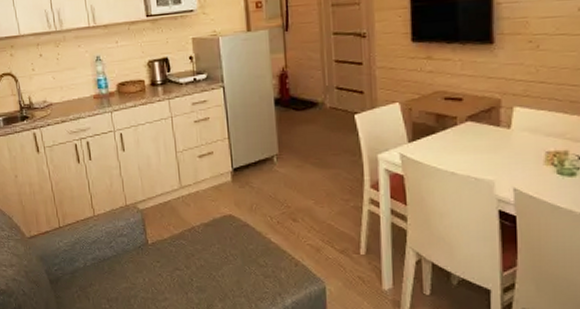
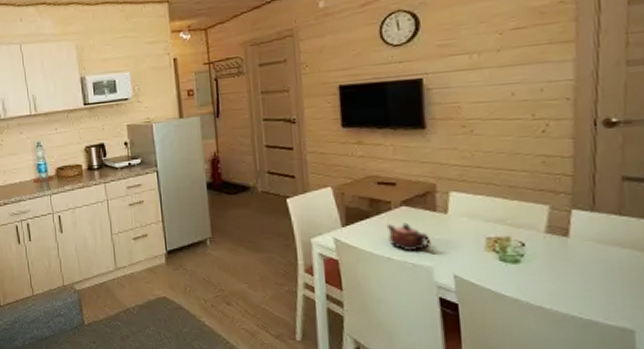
teapot: none [451,137,494,165] -> present [386,222,432,250]

